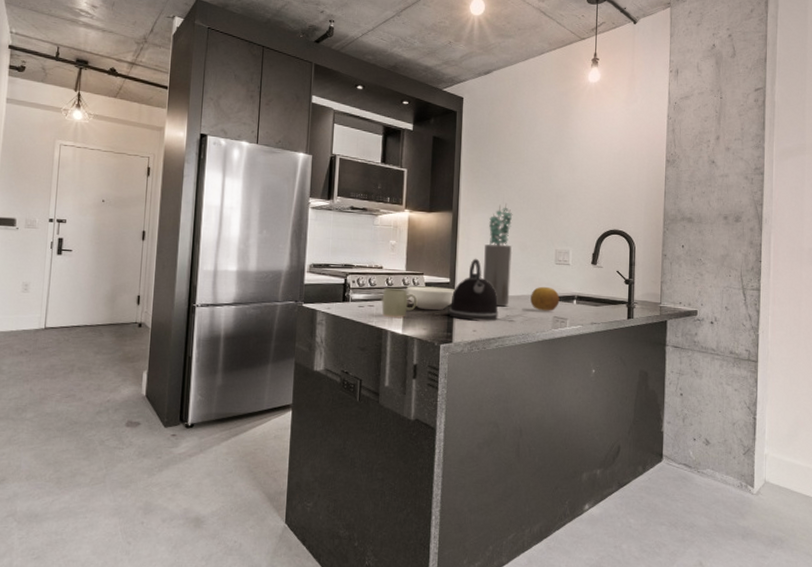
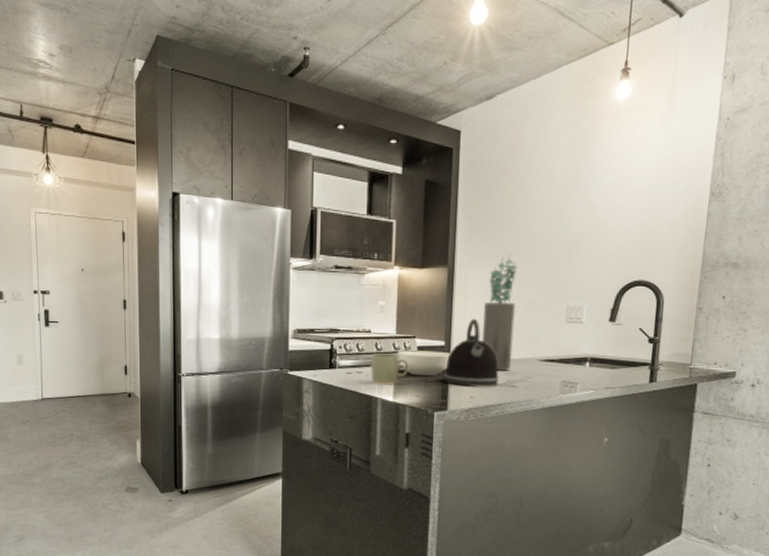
fruit: present [530,286,560,311] -> none [536,348,570,375]

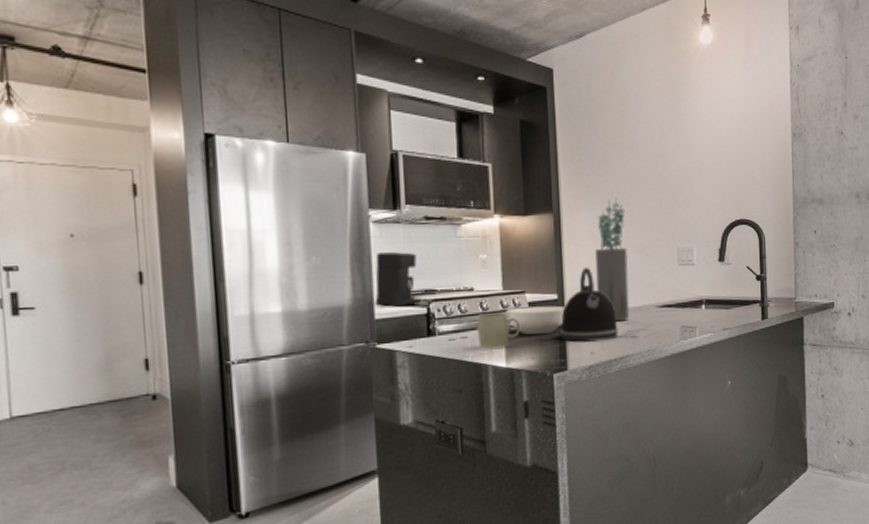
coffee maker: none [290,295,327,342] -> present [375,252,422,307]

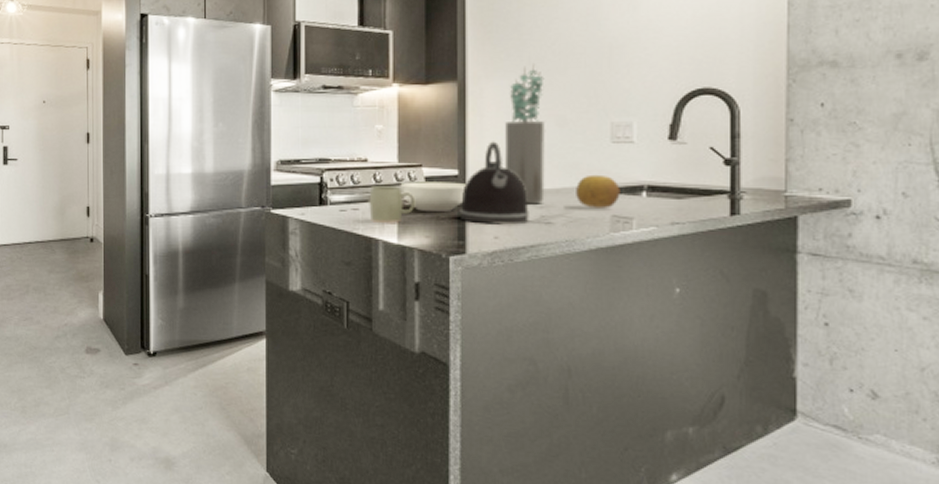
coffee maker: present [375,252,422,307] -> none [272,120,316,174]
fruit: none [653,292,687,322] -> present [576,174,620,209]

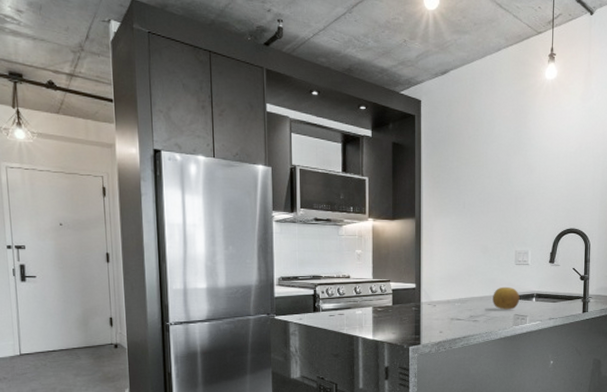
mug: present [369,186,416,223] -> none [351,296,386,324]
bowl: present [400,182,466,213] -> none [374,293,421,316]
kettle: present [459,141,529,225] -> none [416,263,463,323]
vase: present [505,64,546,206] -> none [448,208,475,309]

